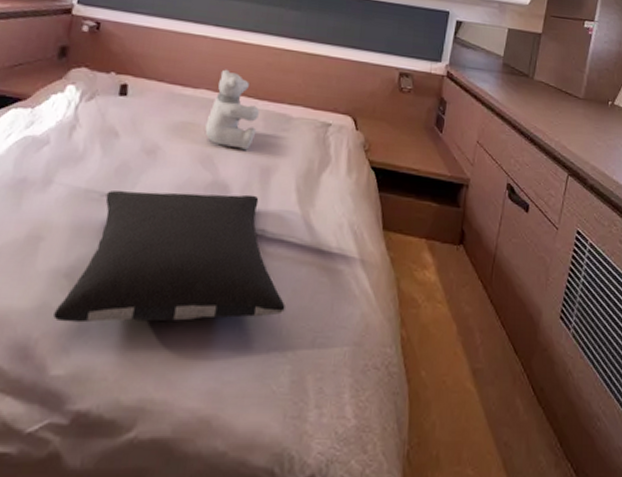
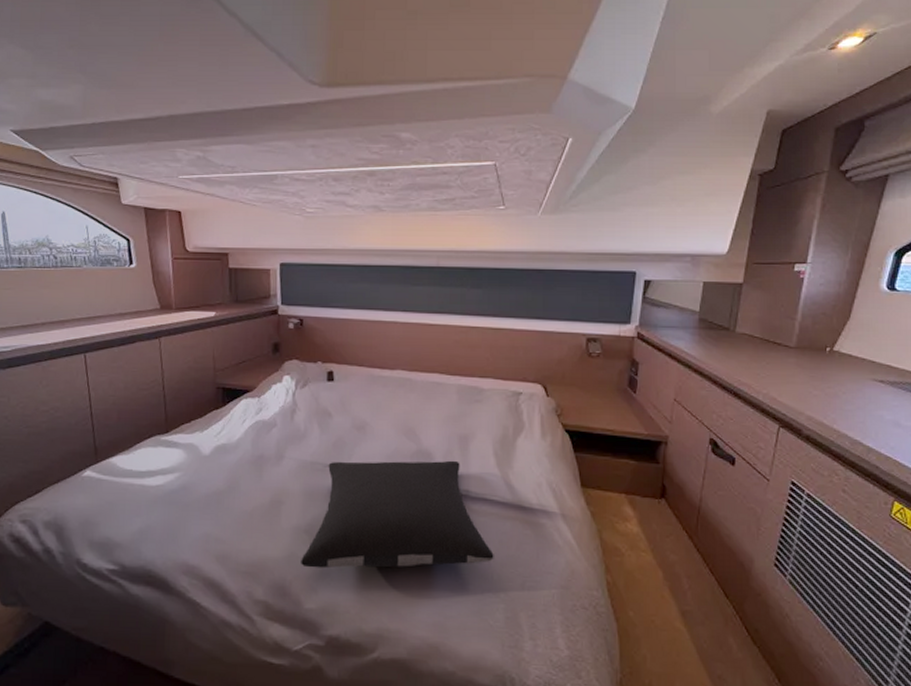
teddy bear: present [205,69,259,150] -> none [405,350,452,421]

